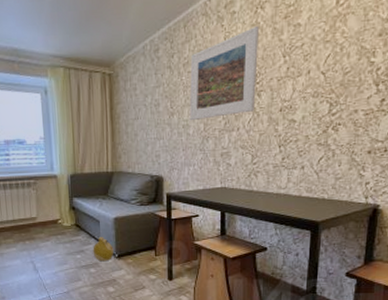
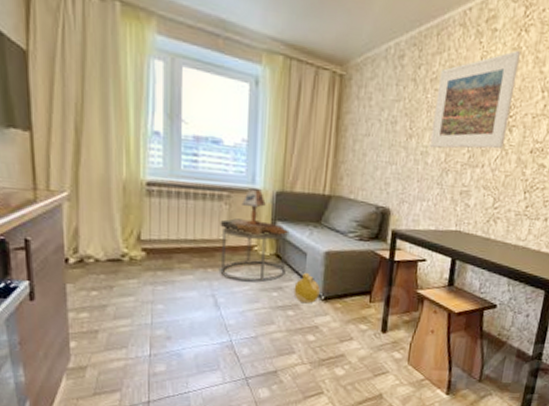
table lamp: none [30,175,84,211] -> present [220,188,290,235]
side table: none [33,204,86,249] -> present [220,227,290,282]

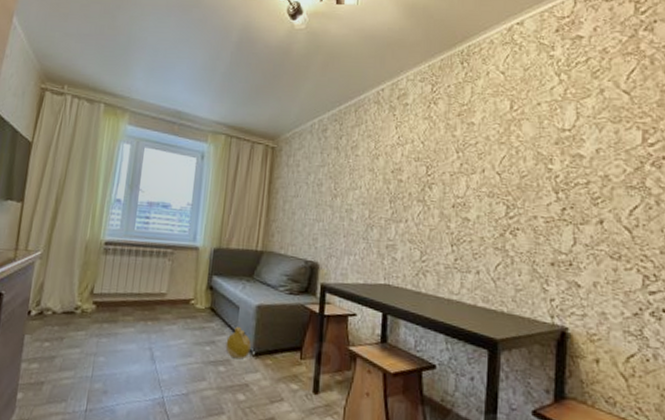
table lamp: present [220,188,290,235] -> none [162,246,224,289]
side table: present [220,227,290,282] -> none [159,281,224,336]
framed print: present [429,50,520,149] -> none [353,119,431,206]

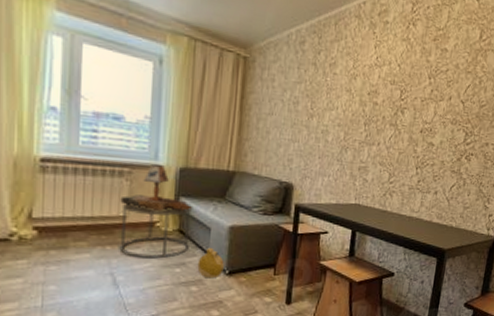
side table: none [159,281,224,336] -> present [119,203,193,259]
table lamp: none [162,246,224,289] -> present [120,164,193,211]

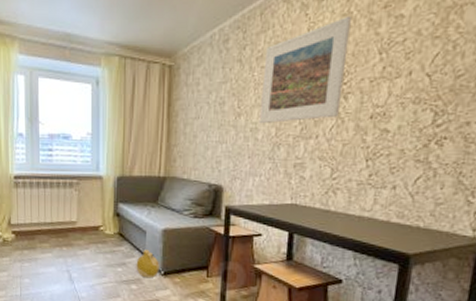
side table: present [119,203,193,259] -> none [73,210,130,259]
table lamp: present [120,164,193,211] -> none [71,175,130,216]
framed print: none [329,41,409,129] -> present [258,15,351,124]

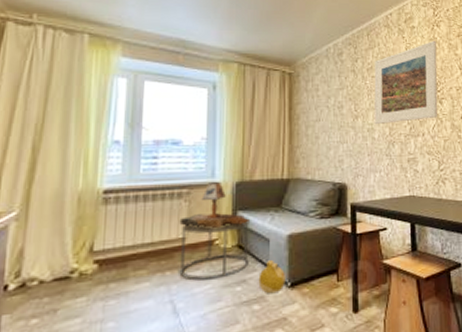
table lamp: none [71,175,130,216] -> present [179,182,251,228]
side table: none [73,210,130,259] -> present [179,218,251,281]

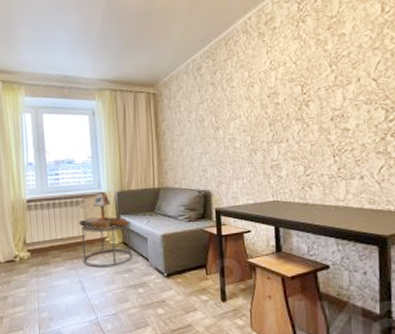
plush toy: present [258,260,285,294] -> none [141,255,162,281]
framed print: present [374,40,438,125] -> none [233,38,304,135]

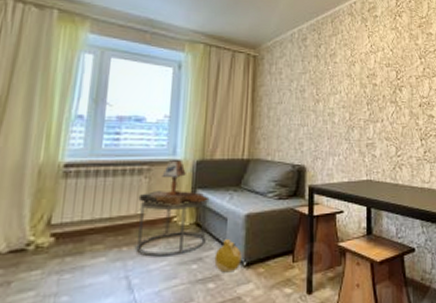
plush toy: none [141,255,162,281] -> present [214,239,241,273]

